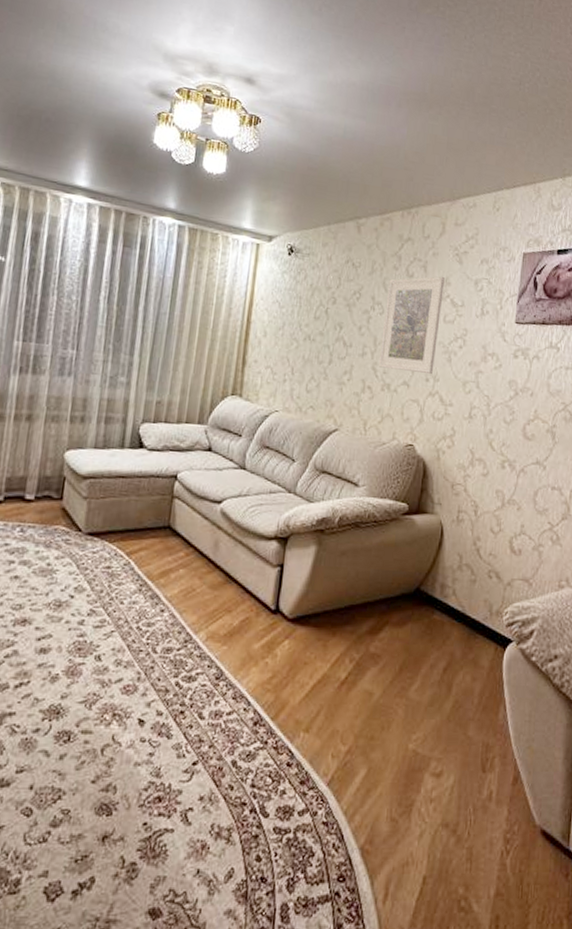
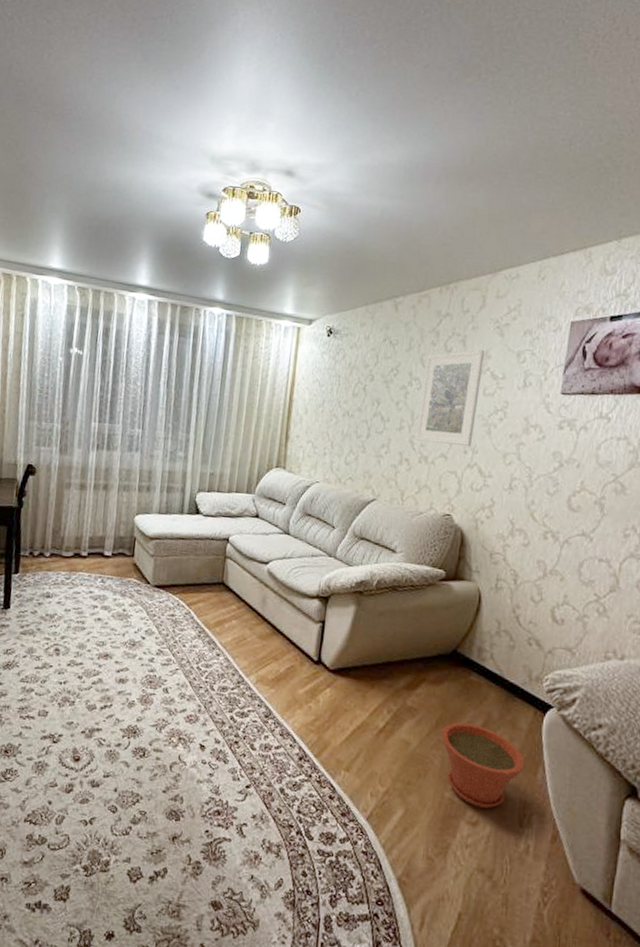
plant pot: none [405,665,487,756] -> present [441,722,525,809]

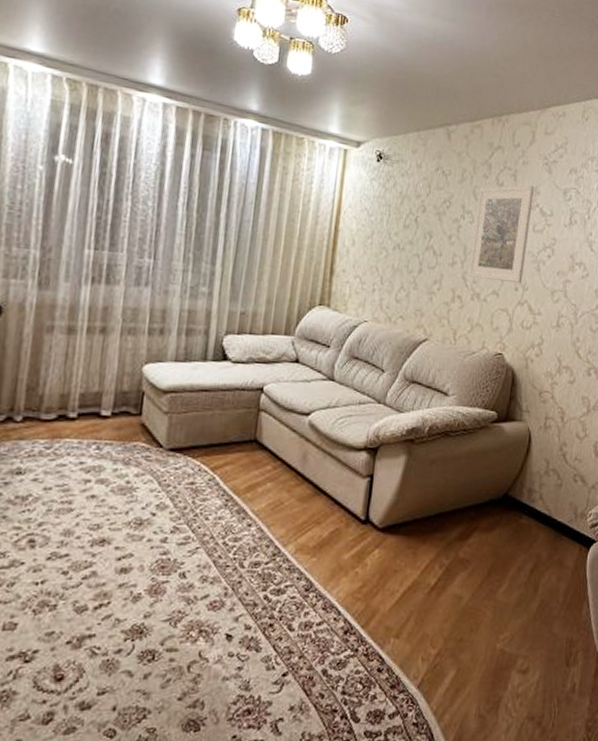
plant pot: present [441,722,525,809] -> none [493,568,571,653]

